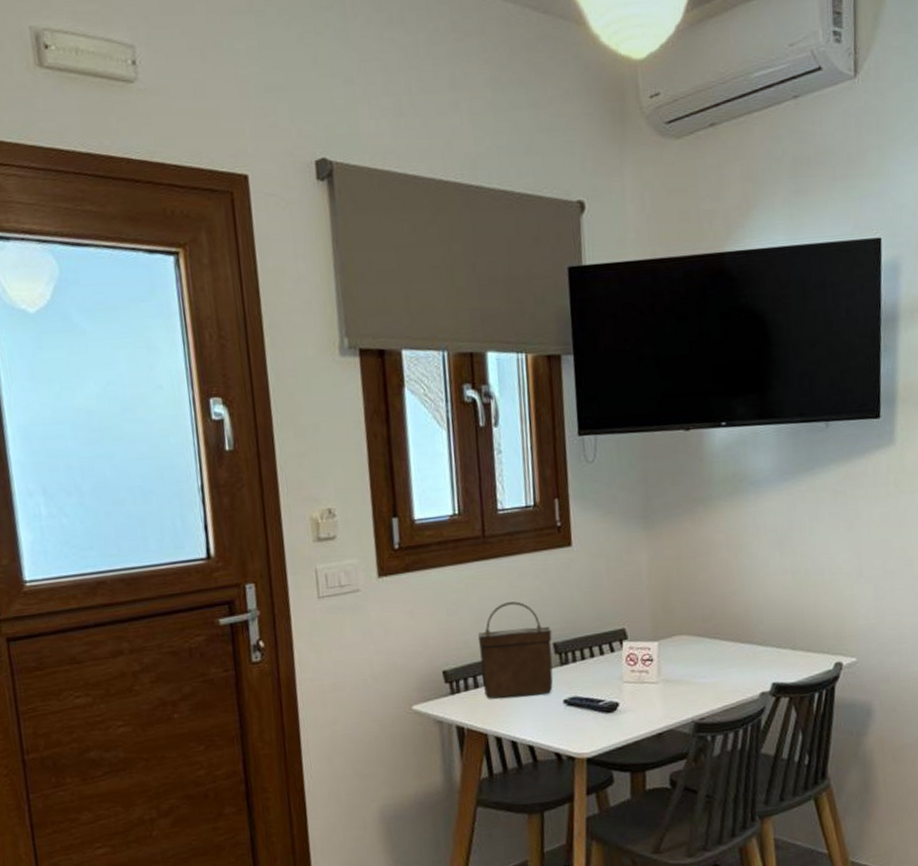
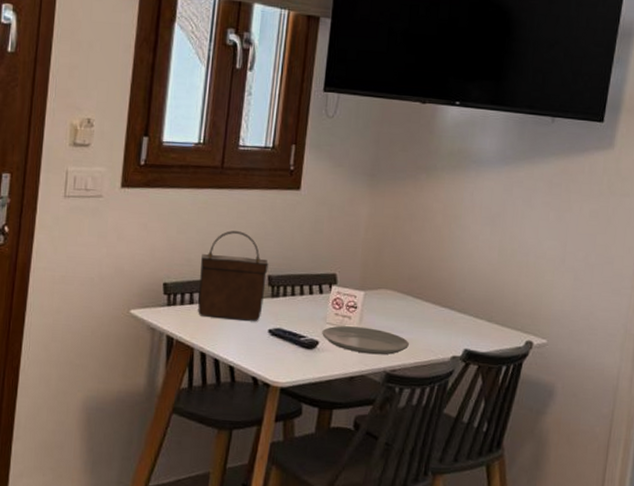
plate: none [620,678,715,707] -> present [322,326,410,355]

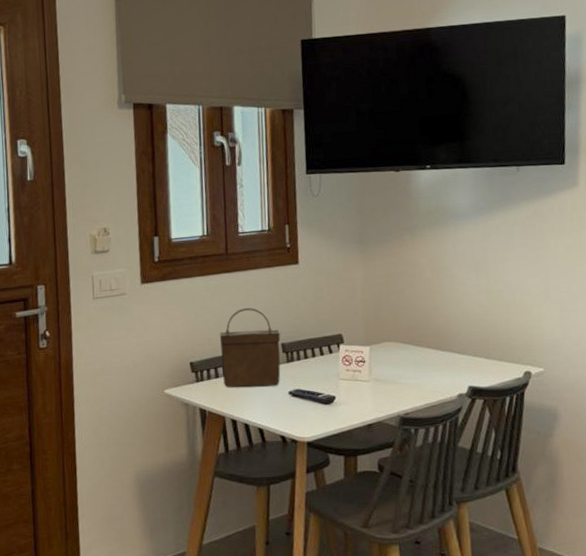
plate: present [322,326,410,355] -> none [337,378,418,402]

